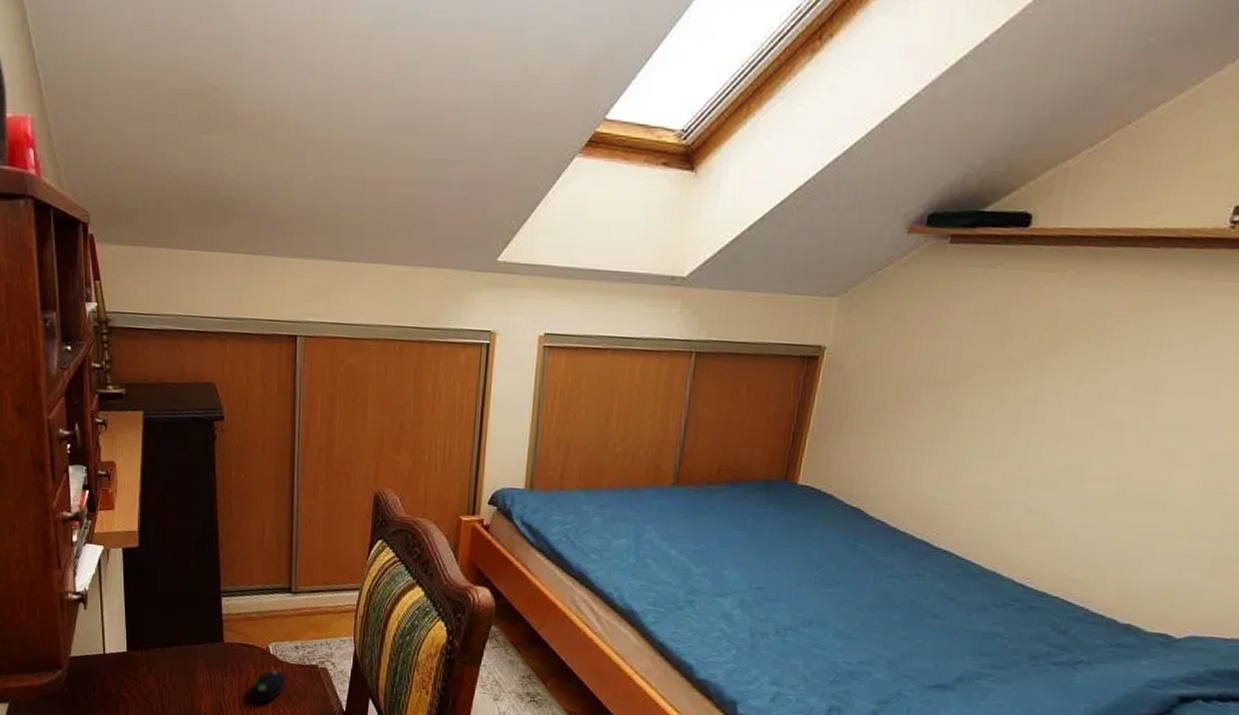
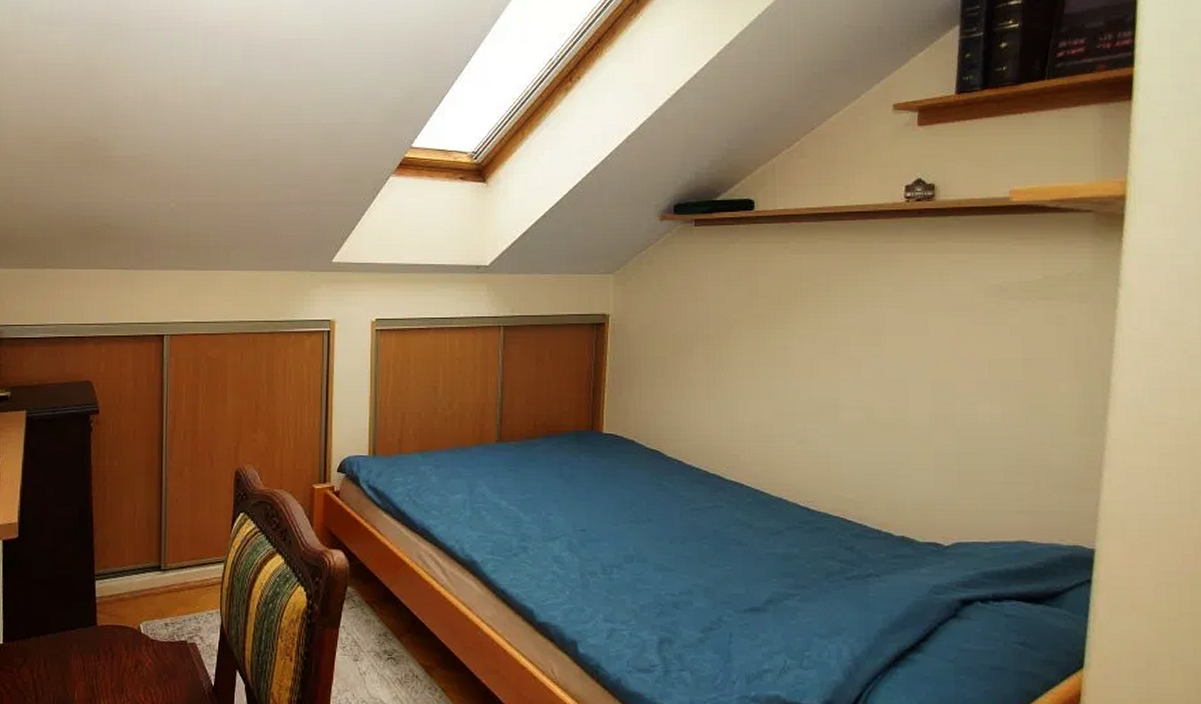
mouse: present [248,670,286,703] -> none [120,649,156,685]

